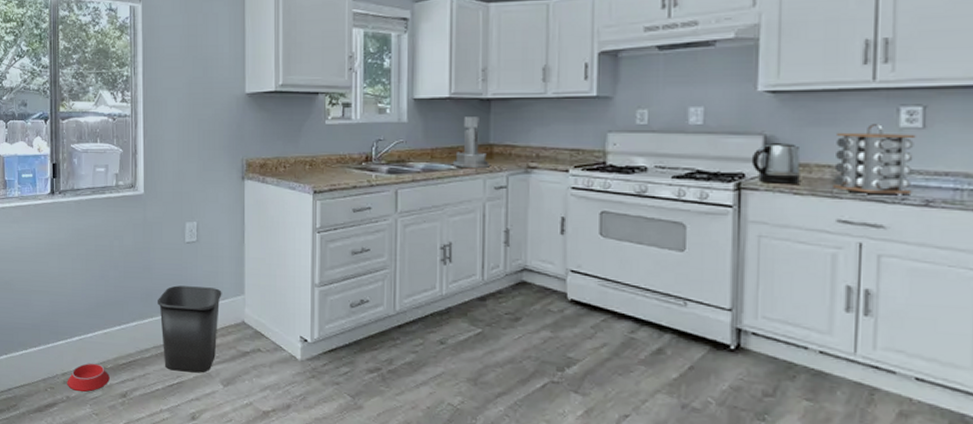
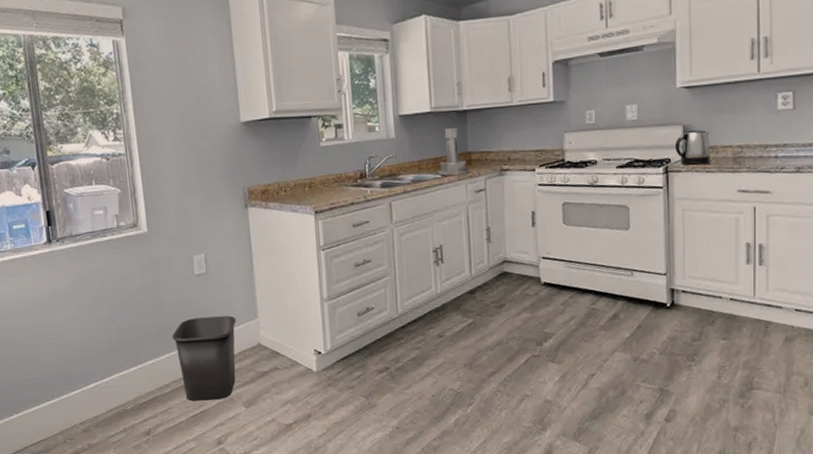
pet bowl: present [67,362,110,392] -> none [86,406,132,437]
spice rack: present [833,122,916,196] -> none [734,107,789,167]

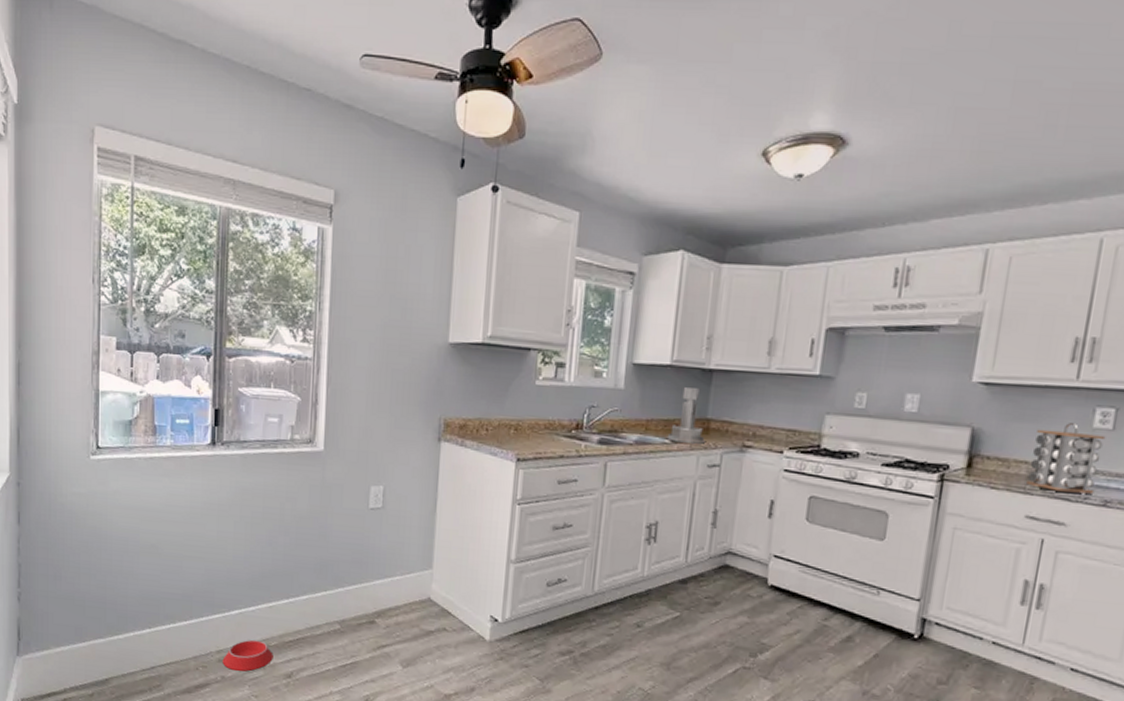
pet bowl: none [86,406,132,437] -> present [222,639,273,672]
waste bin: present [172,315,236,401] -> none [333,556,408,653]
kettle: present [674,129,711,165] -> none [956,434,1002,478]
spice rack: none [734,107,789,167] -> present [1027,421,1106,495]

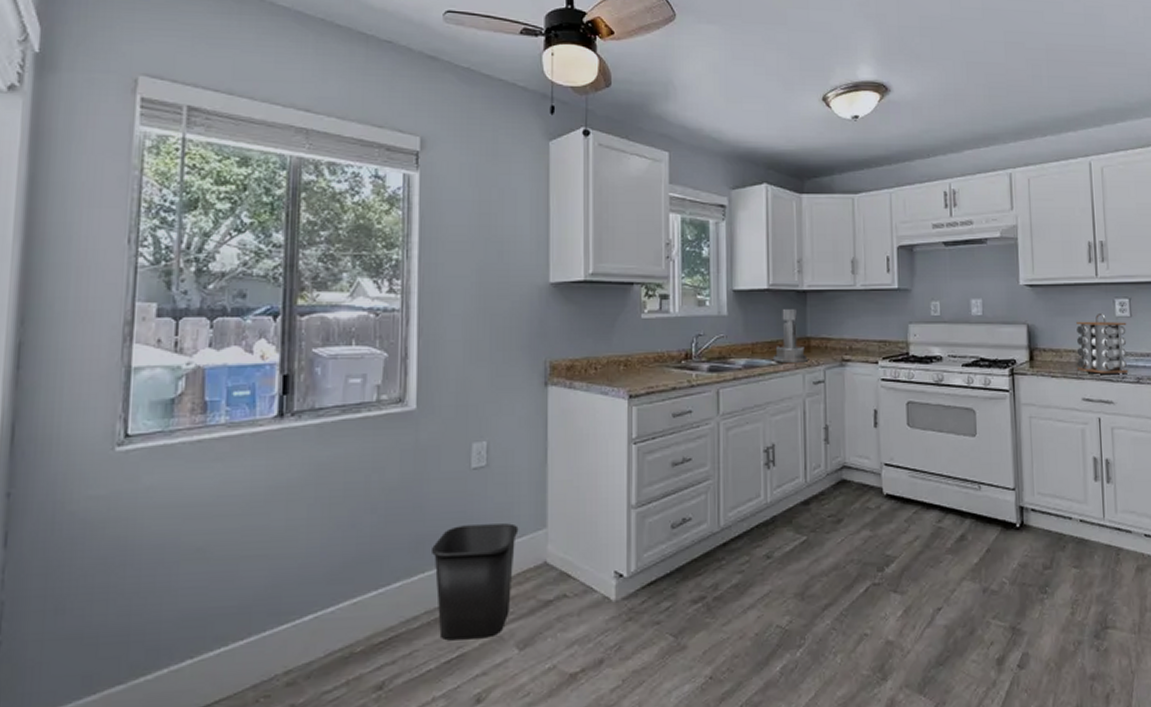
pet bowl: present [222,639,273,672] -> none [291,648,359,694]
waste bin: none [333,556,408,653] -> present [432,523,519,641]

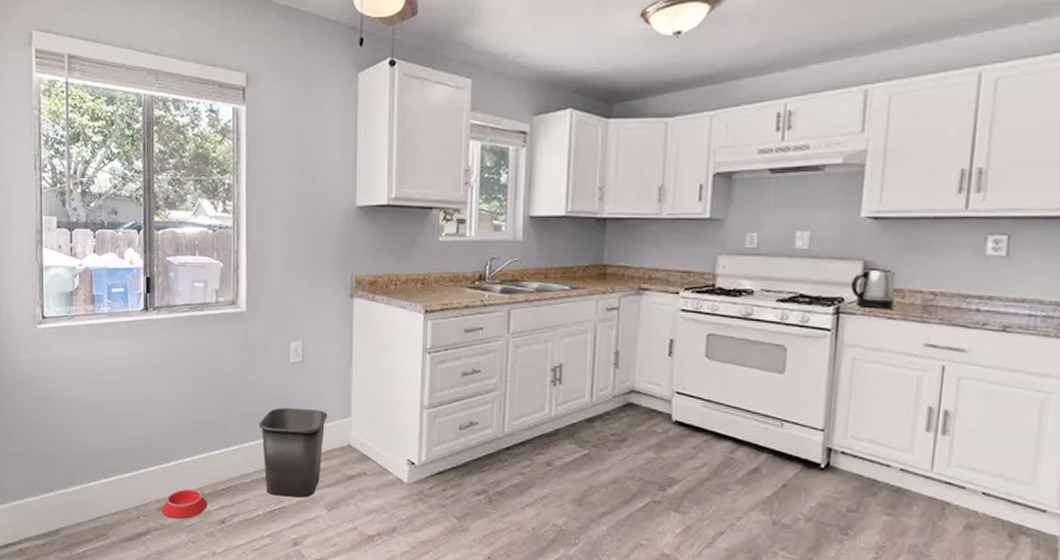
pet bowl: none [291,648,359,694] -> present [161,488,208,519]
paper towel holder: present [772,309,808,363] -> none [566,236,603,289]
kettle: none [1019,330,1055,368] -> present [850,267,896,309]
spice rack: present [1076,312,1129,375] -> none [923,250,1000,321]

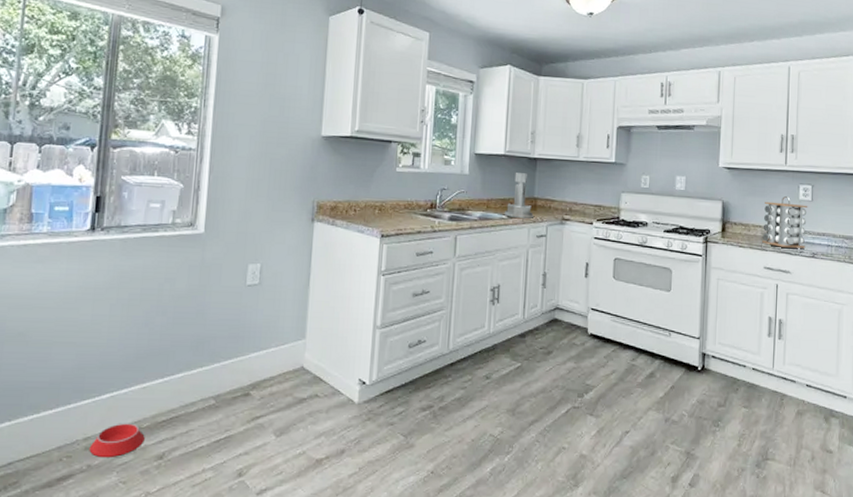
waste bin: present [260,408,328,498] -> none [210,331,282,425]
paper towel holder: none [566,236,603,289] -> present [504,173,534,218]
kettle: present [850,267,896,309] -> none [714,206,744,239]
spice rack: none [923,250,1000,321] -> present [762,195,808,249]

